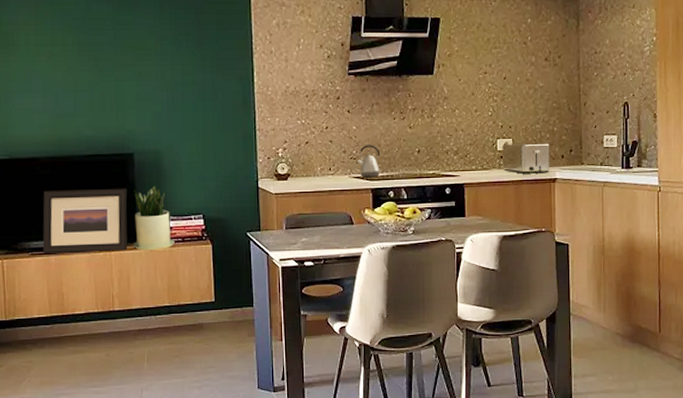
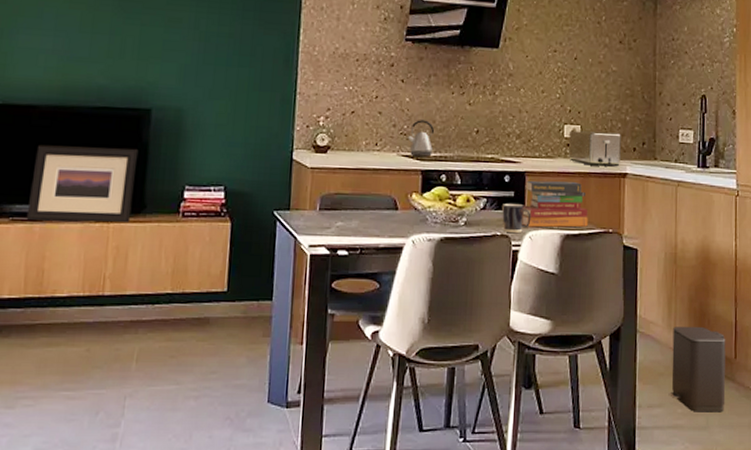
planter: present [133,186,175,251] -> none [137,148,187,225]
mug: none [444,211,472,237] -> present [501,203,531,233]
books: none [463,189,523,232] -> present [522,180,588,228]
pedal bin: none [600,307,651,379] -> present [668,326,726,413]

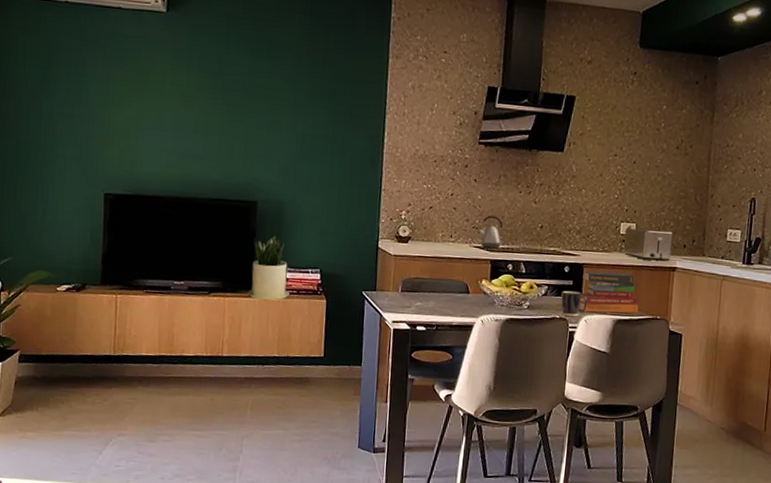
picture frame: present [26,145,139,224] -> none [157,230,248,298]
planter: none [137,148,187,225] -> present [248,236,290,301]
pedal bin: present [668,326,726,413] -> none [702,402,757,475]

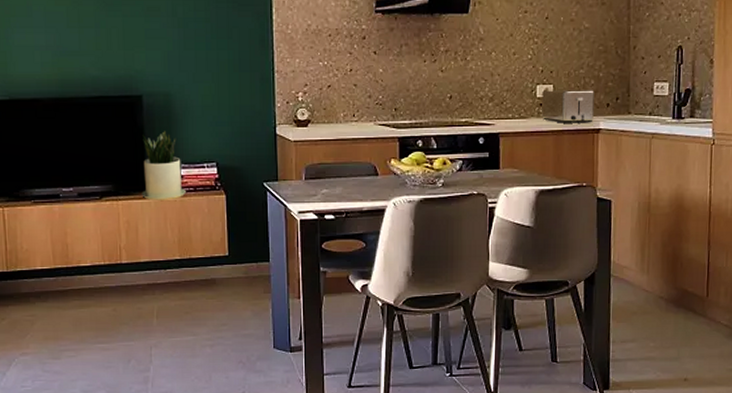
kettle: present [478,215,503,249] -> none [383,89,410,126]
mug: present [561,290,588,316] -> none [477,163,506,191]
books: present [578,271,639,314] -> none [497,139,562,185]

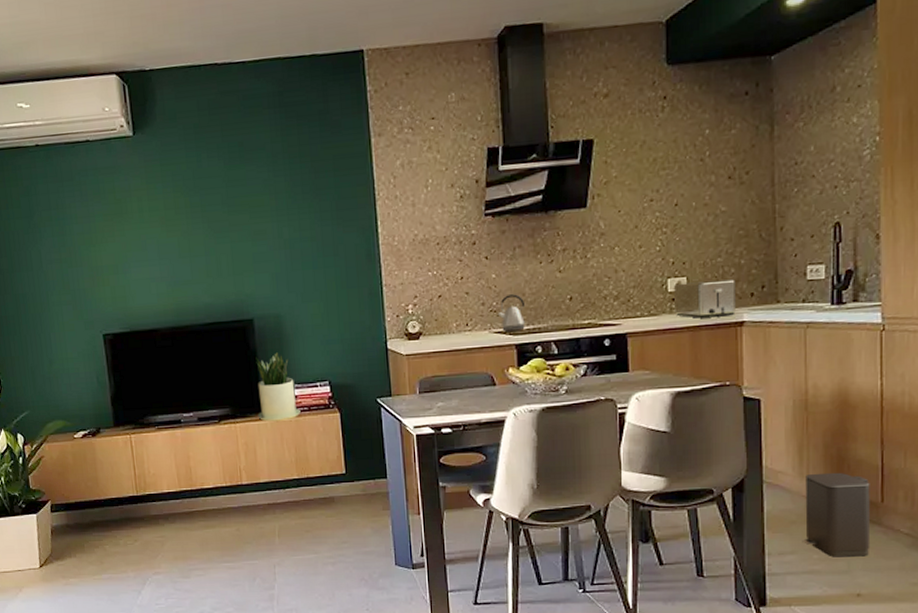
kettle: none [383,89,410,126] -> present [497,294,528,333]
pedal bin: none [641,269,698,345] -> present [802,472,871,557]

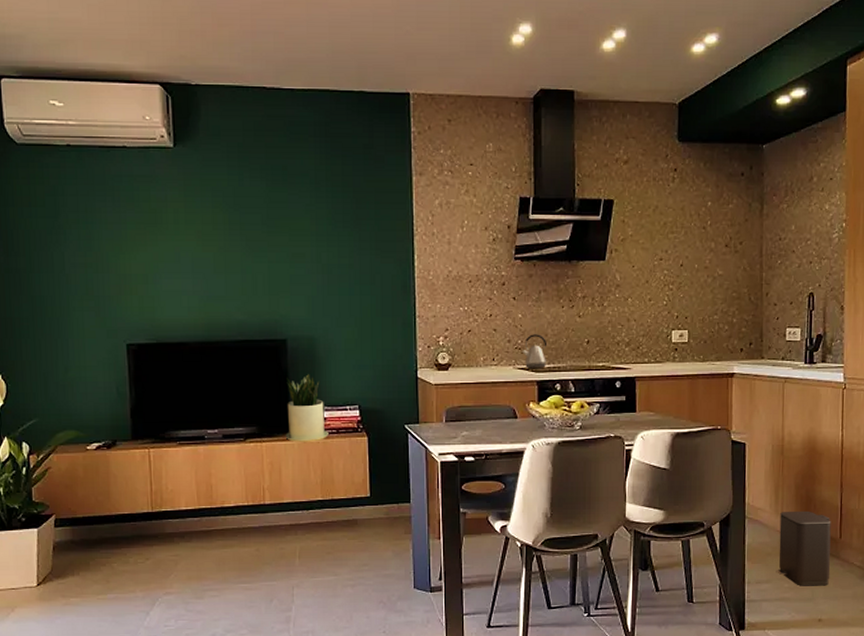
toaster: present [674,279,736,318] -> none [677,335,728,368]

